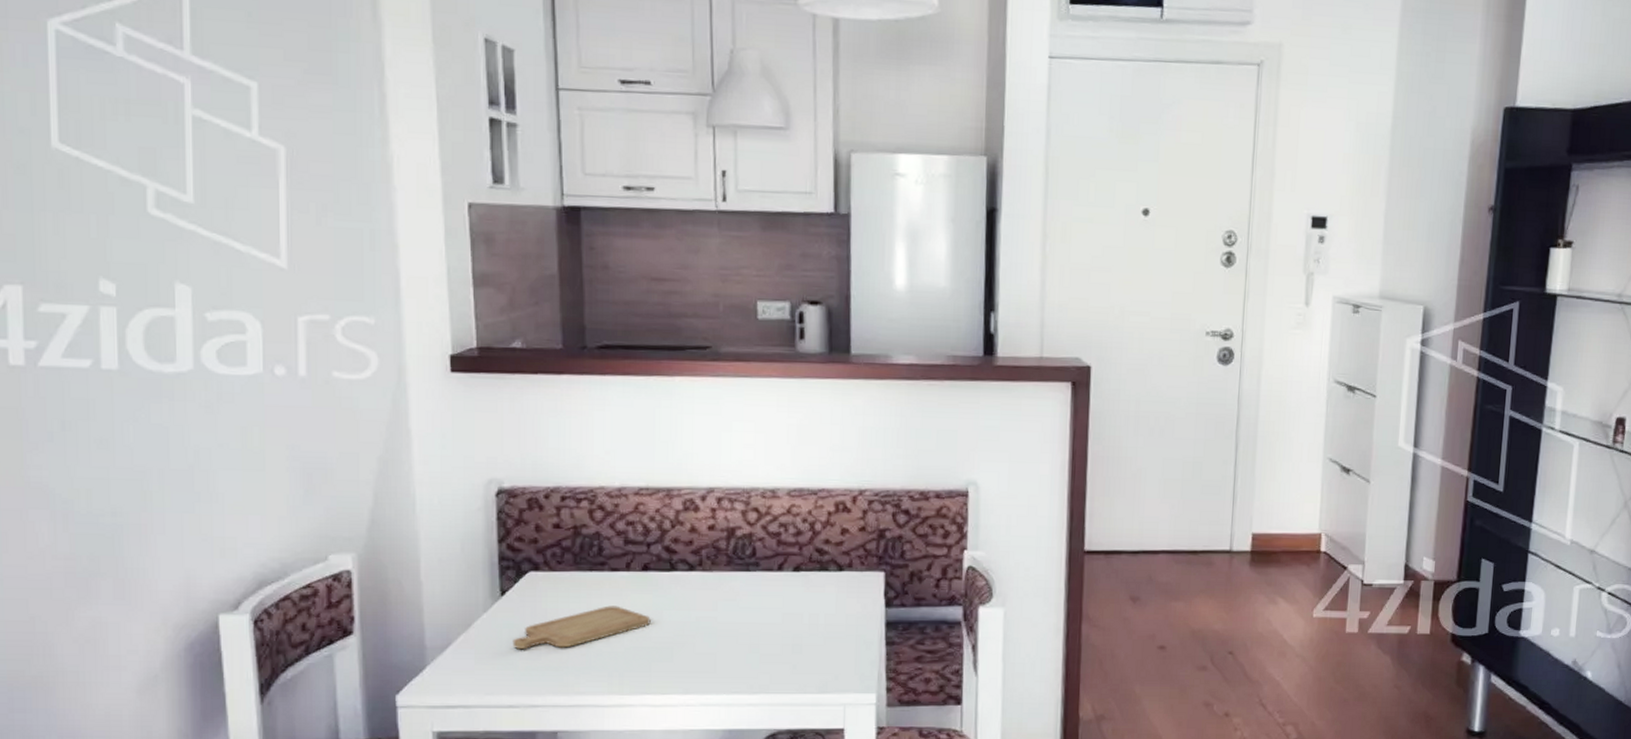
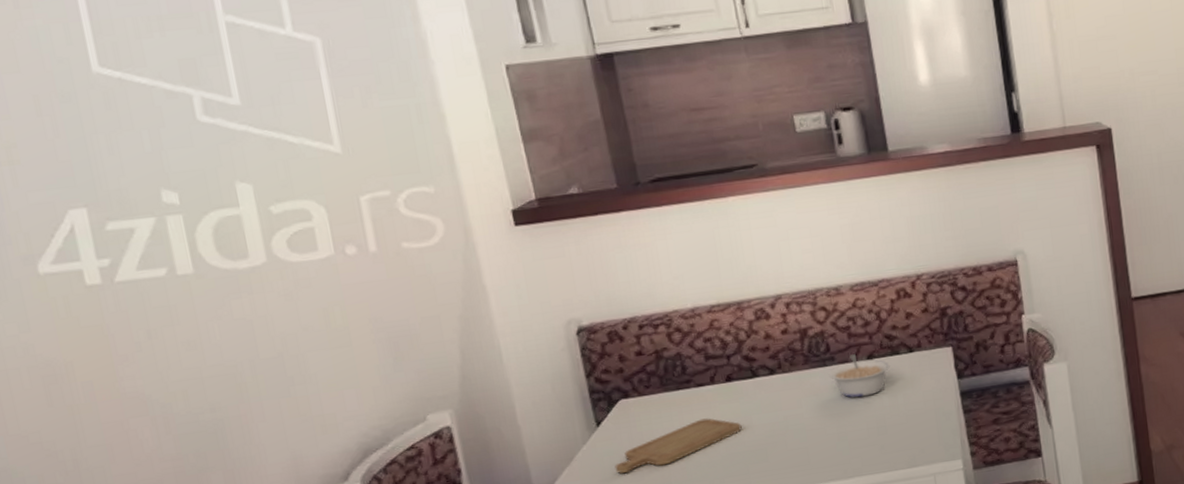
legume: none [751,563,816,610] -> present [829,354,890,398]

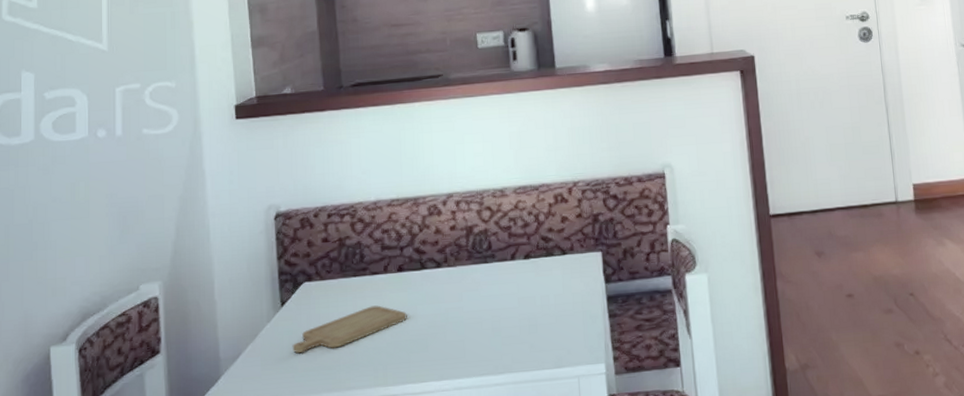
legume: present [829,354,890,398] -> none [489,253,544,295]

